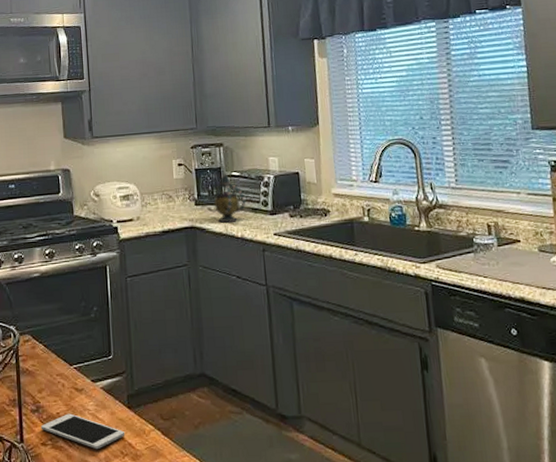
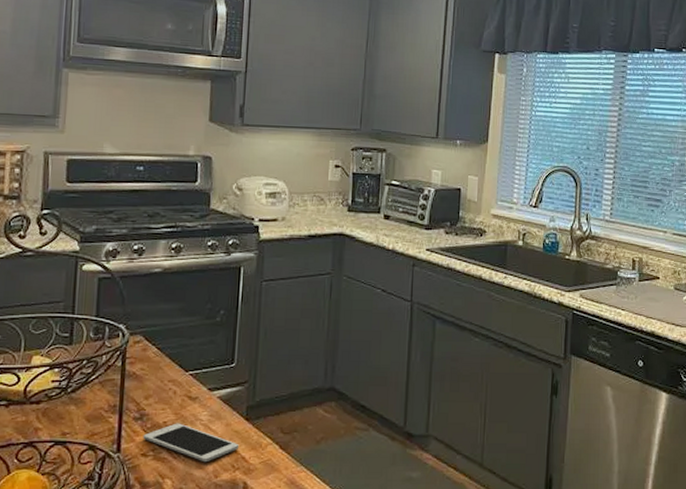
teapot: present [206,174,246,223] -> none [359,182,403,233]

